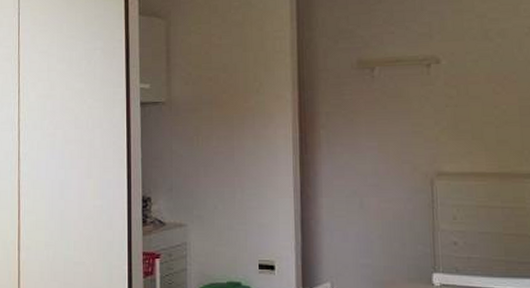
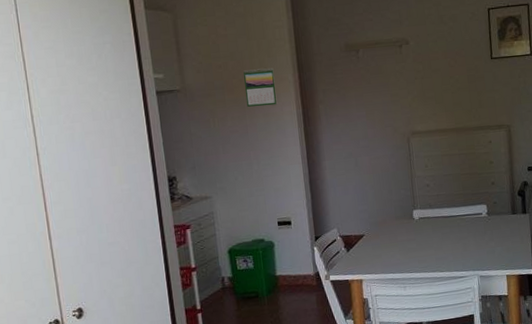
calendar: none [235,83,271,127] -> present [243,68,278,107]

